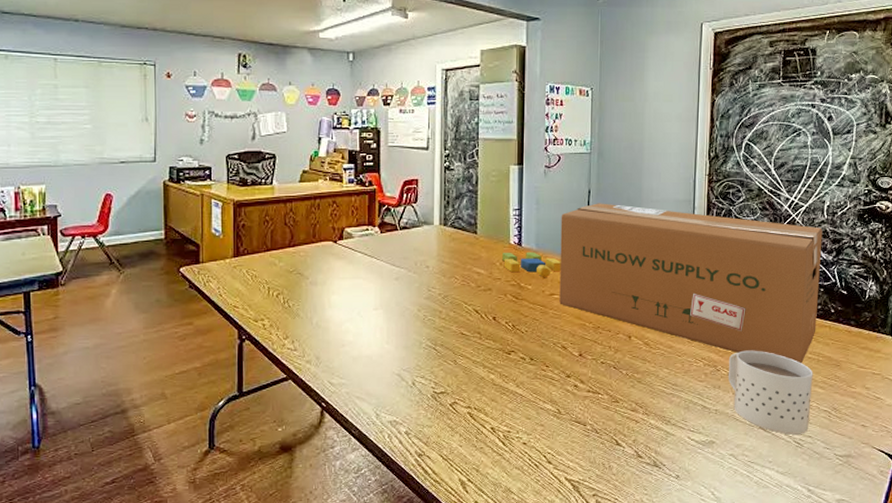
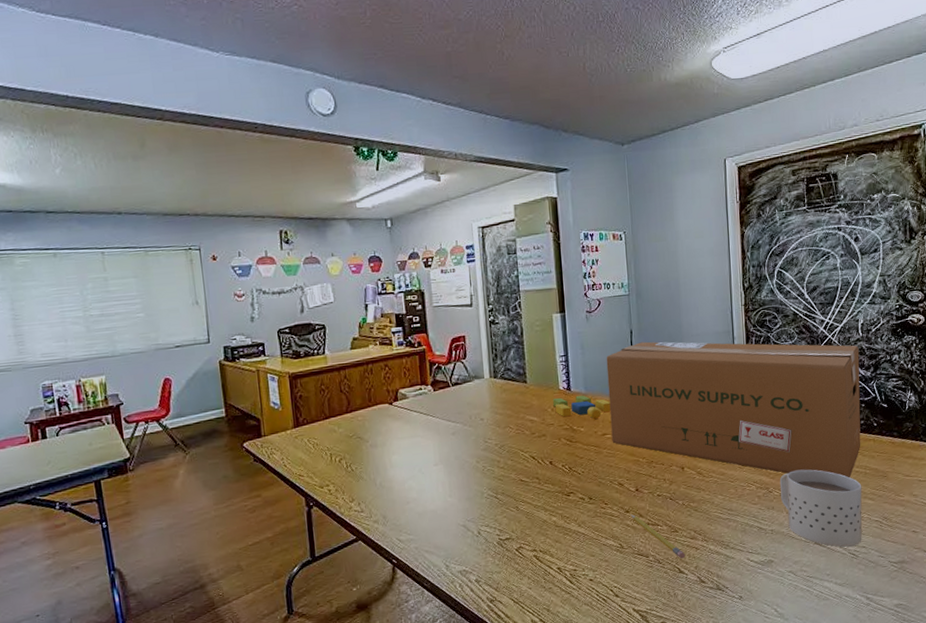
pencil: none [571,380,625,431] -> present [630,514,686,559]

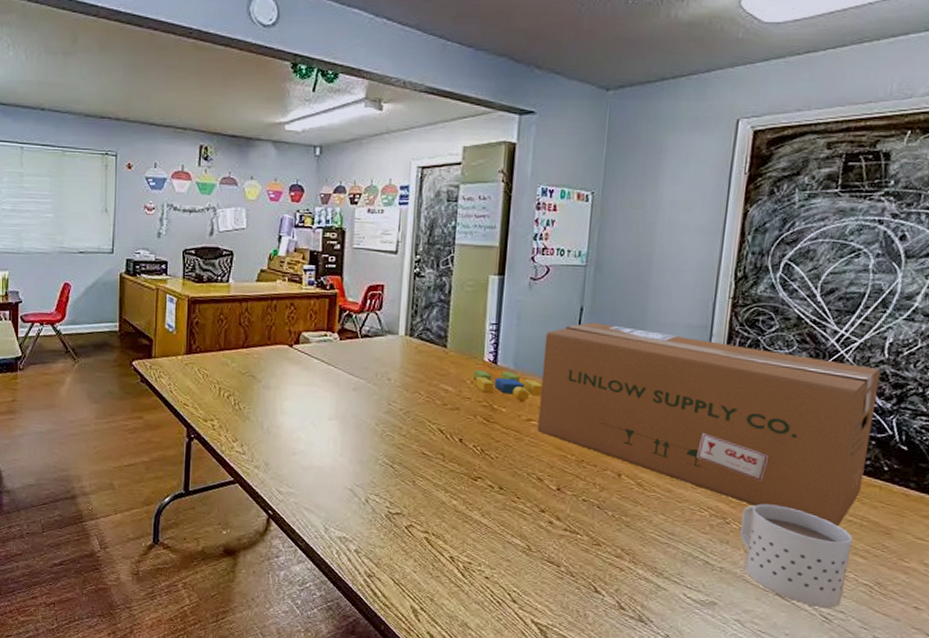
pencil: present [630,514,686,559] -> none [545,515,606,577]

